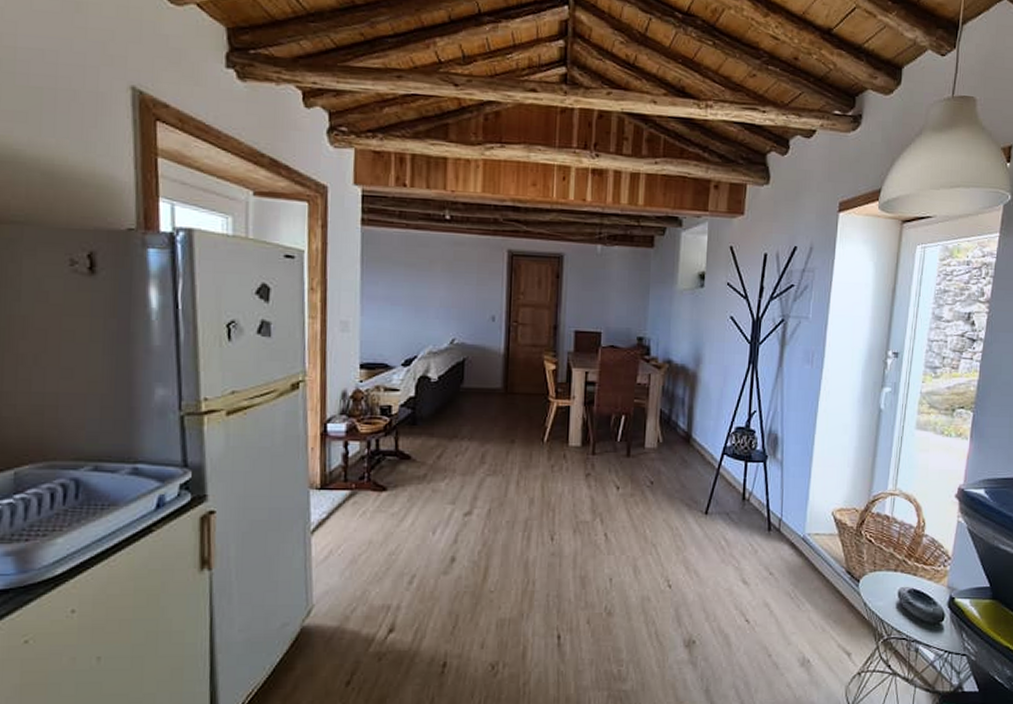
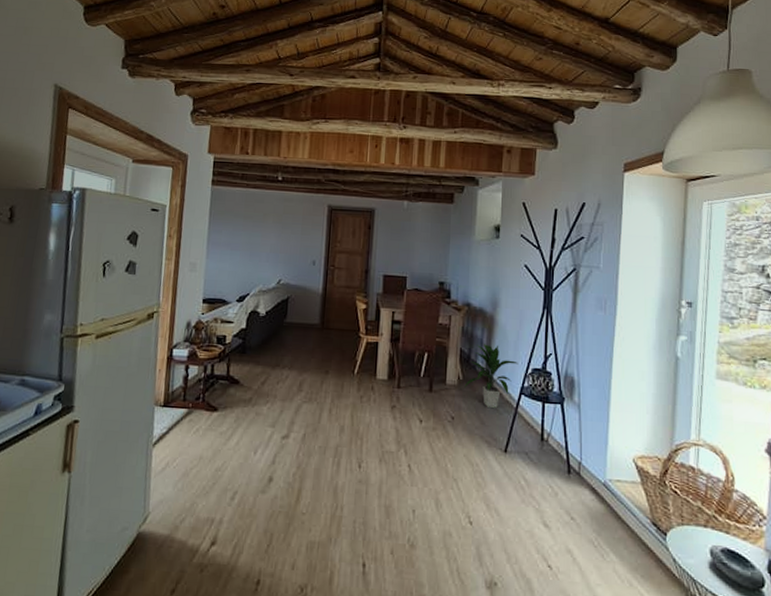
indoor plant: none [664,403,722,470] -> present [464,344,519,408]

